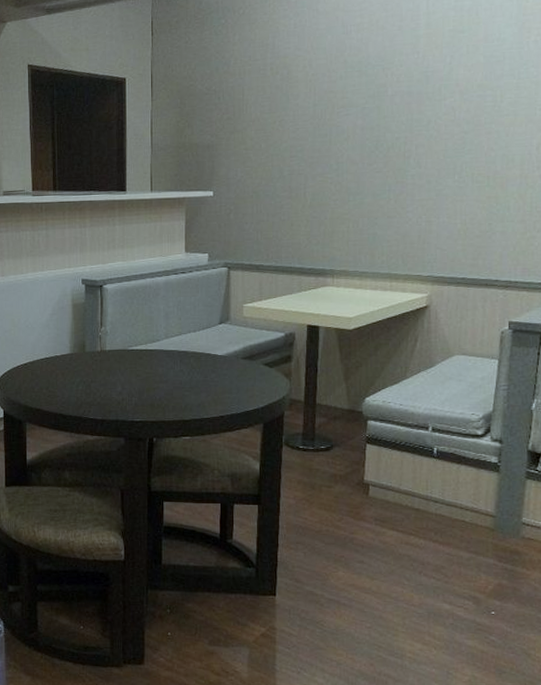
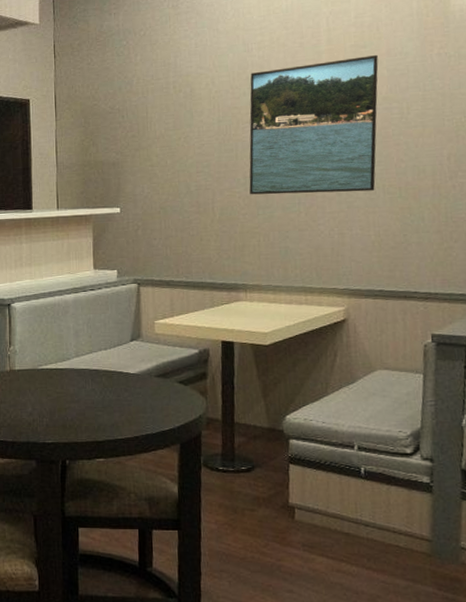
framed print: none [341,41,475,181] -> present [249,55,379,195]

